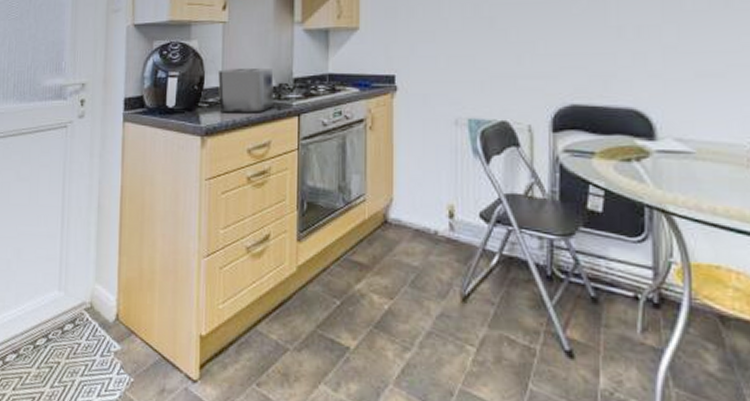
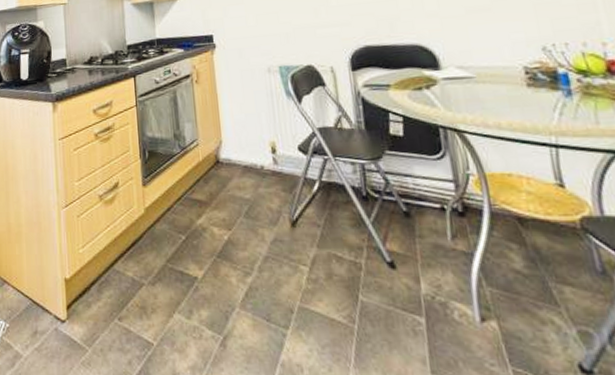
toaster: present [218,67,274,113] -> none [63,38,112,81]

